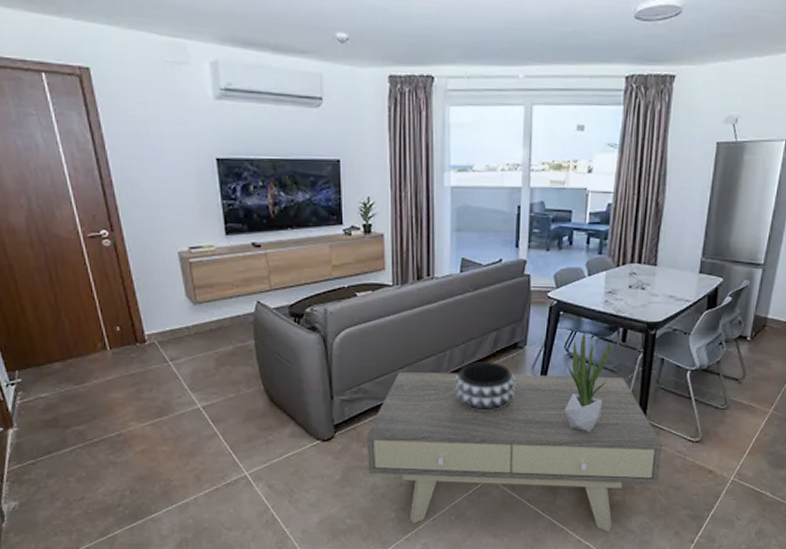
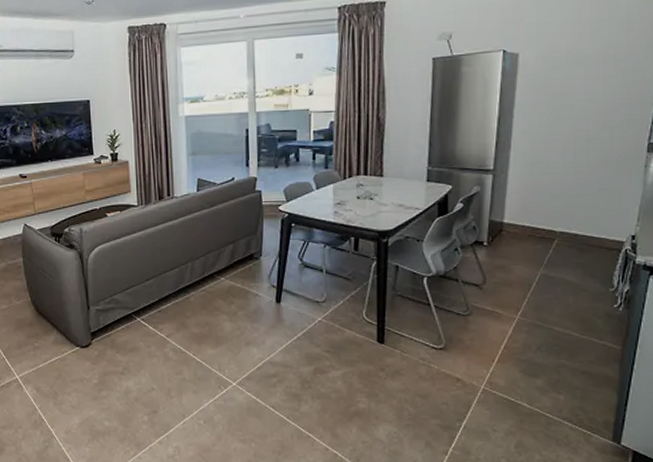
coffee table: present [366,371,662,532] -> none [119,283,405,441]
decorative bowl: present [455,360,516,412] -> none [197,271,254,320]
potted plant: present [564,332,611,432] -> none [302,242,344,339]

